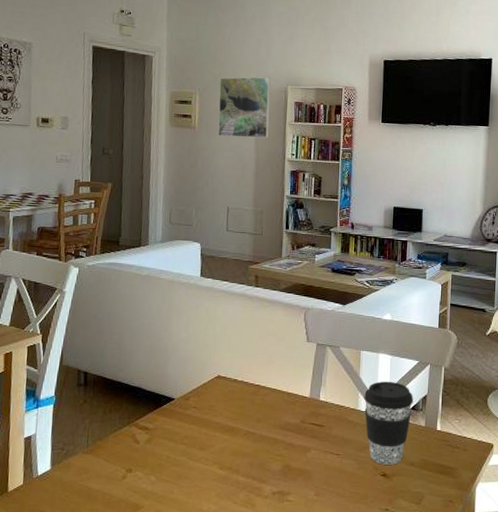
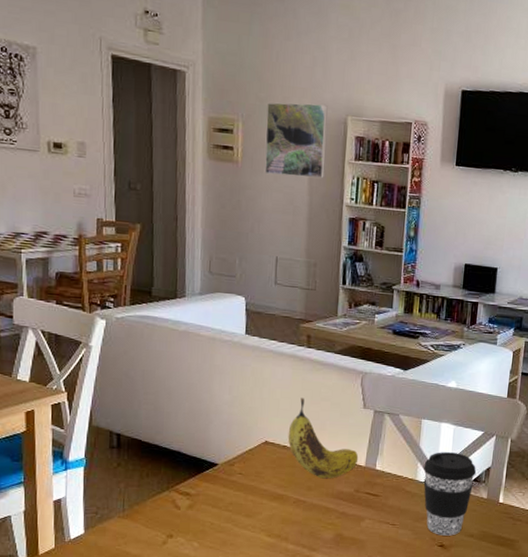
fruit: none [238,333,304,411] -> present [288,397,359,479]

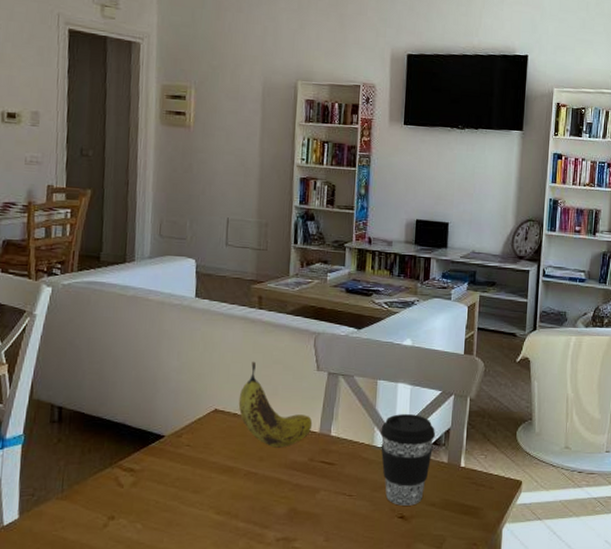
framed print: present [264,102,328,179] -> none [216,69,279,141]

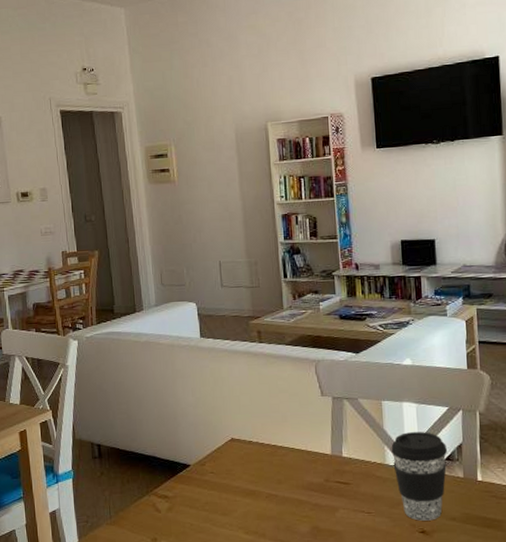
fruit: present [238,361,313,448] -> none [251,392,324,471]

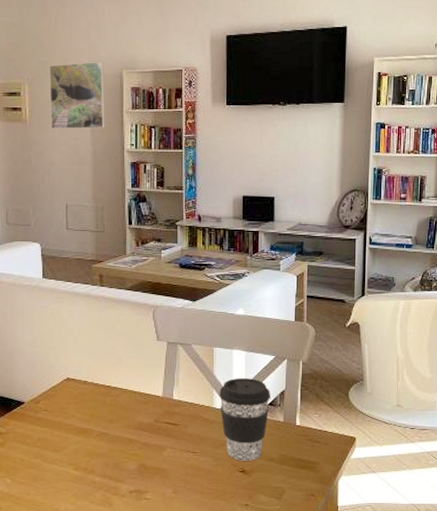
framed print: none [194,115,253,187] -> present [50,61,105,129]

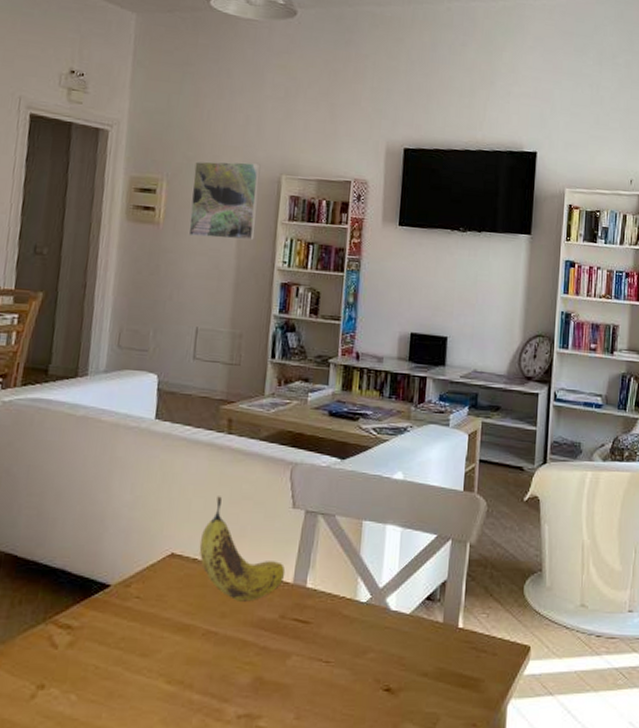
fruit: none [88,334,156,411] -> present [199,496,286,602]
coffee cup: present [219,378,271,461] -> none [365,562,430,675]

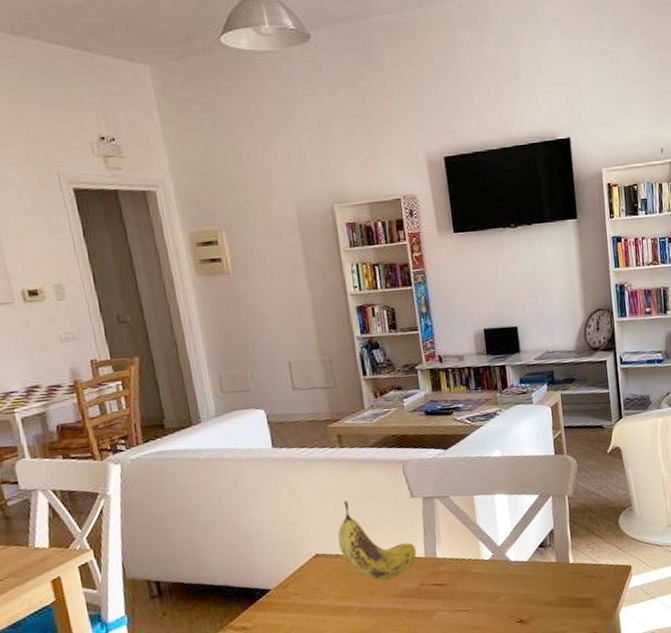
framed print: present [188,161,261,241] -> none [248,196,322,278]

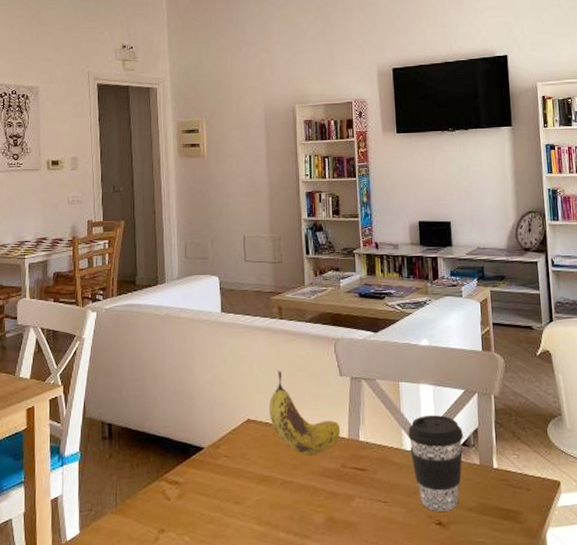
coffee cup: none [485,521,541,611] -> present [408,415,464,511]

